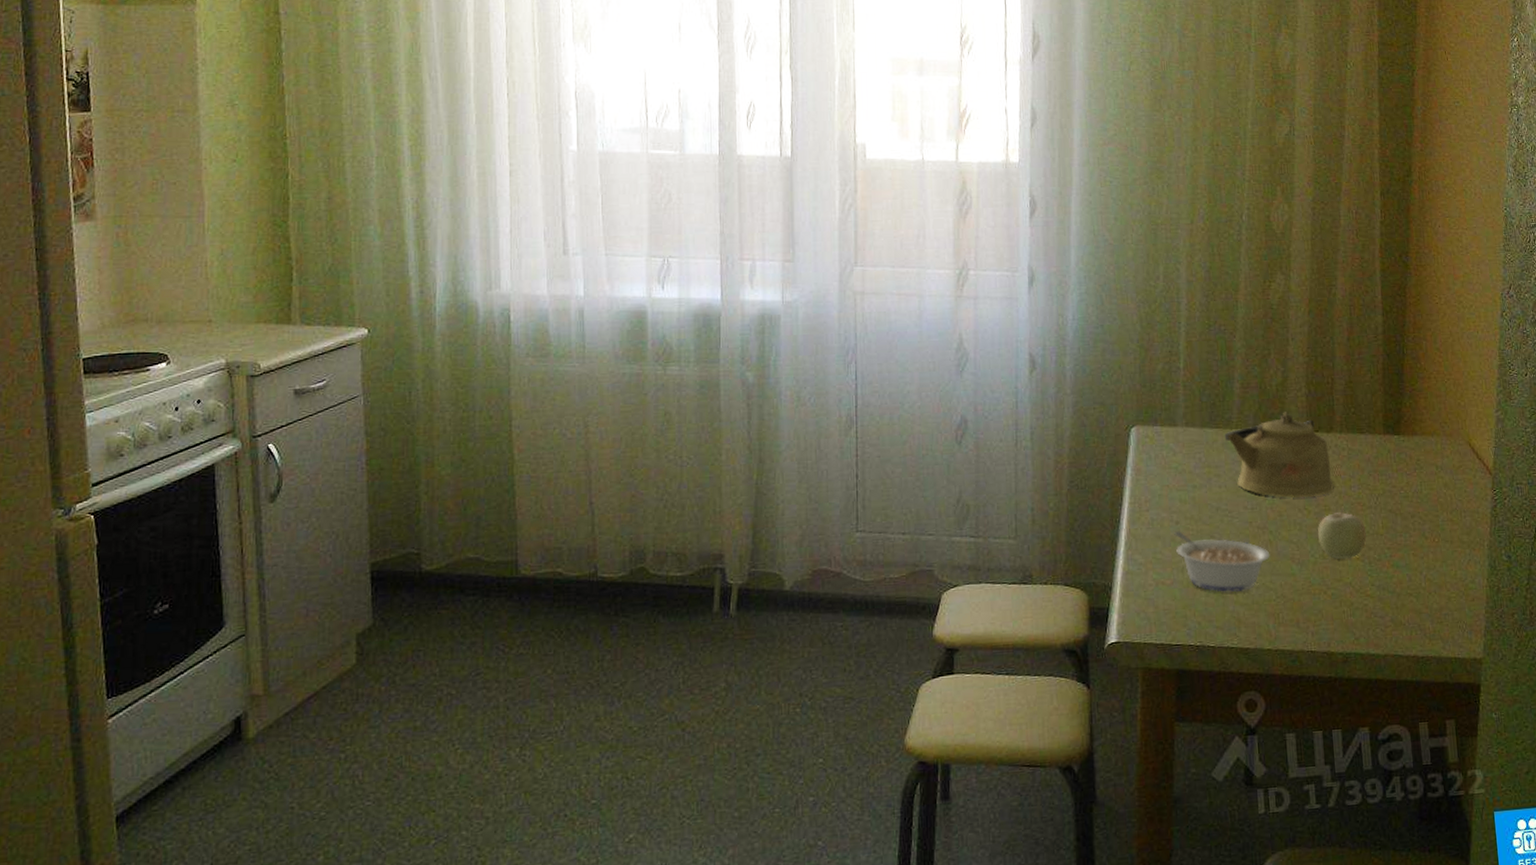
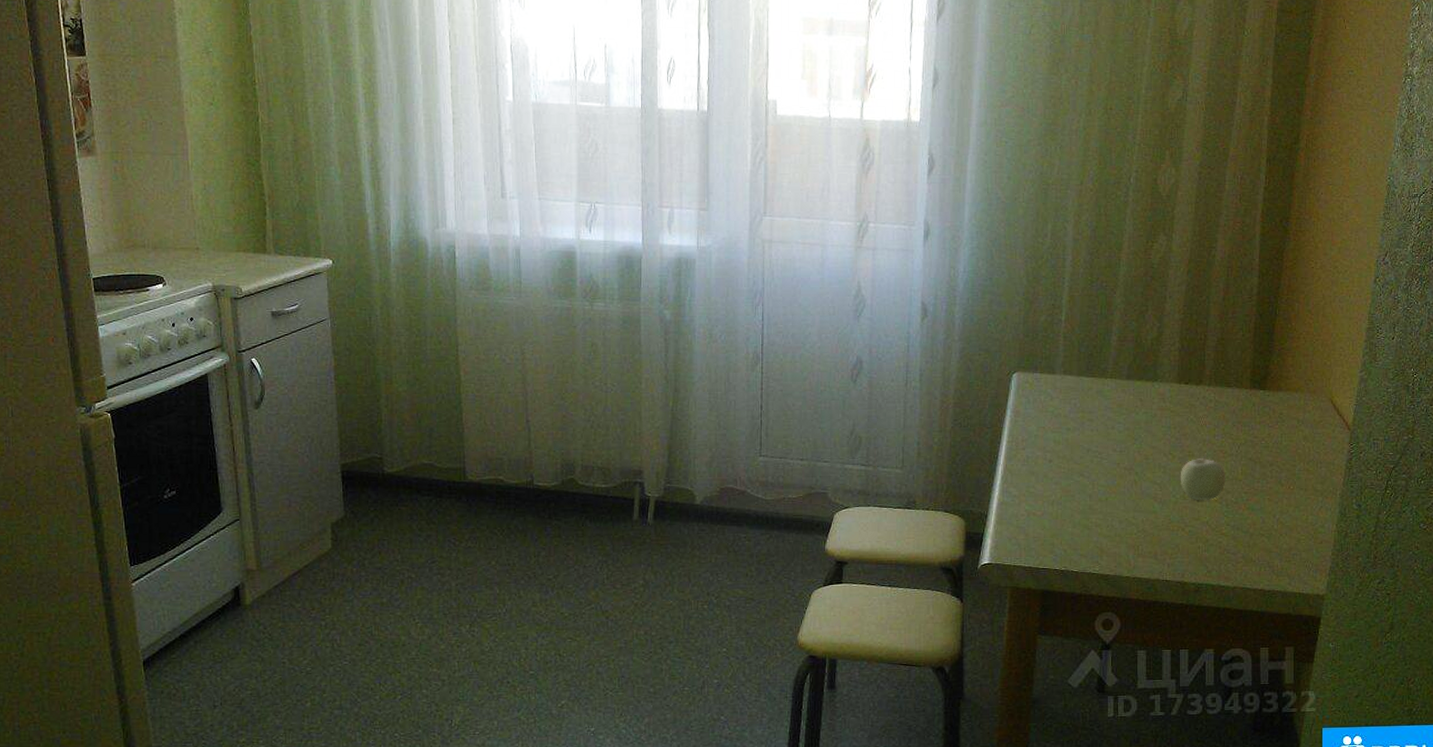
legume: present [1174,531,1270,593] -> none [1047,468,1135,526]
kettle: present [1224,412,1334,498] -> none [1099,364,1199,443]

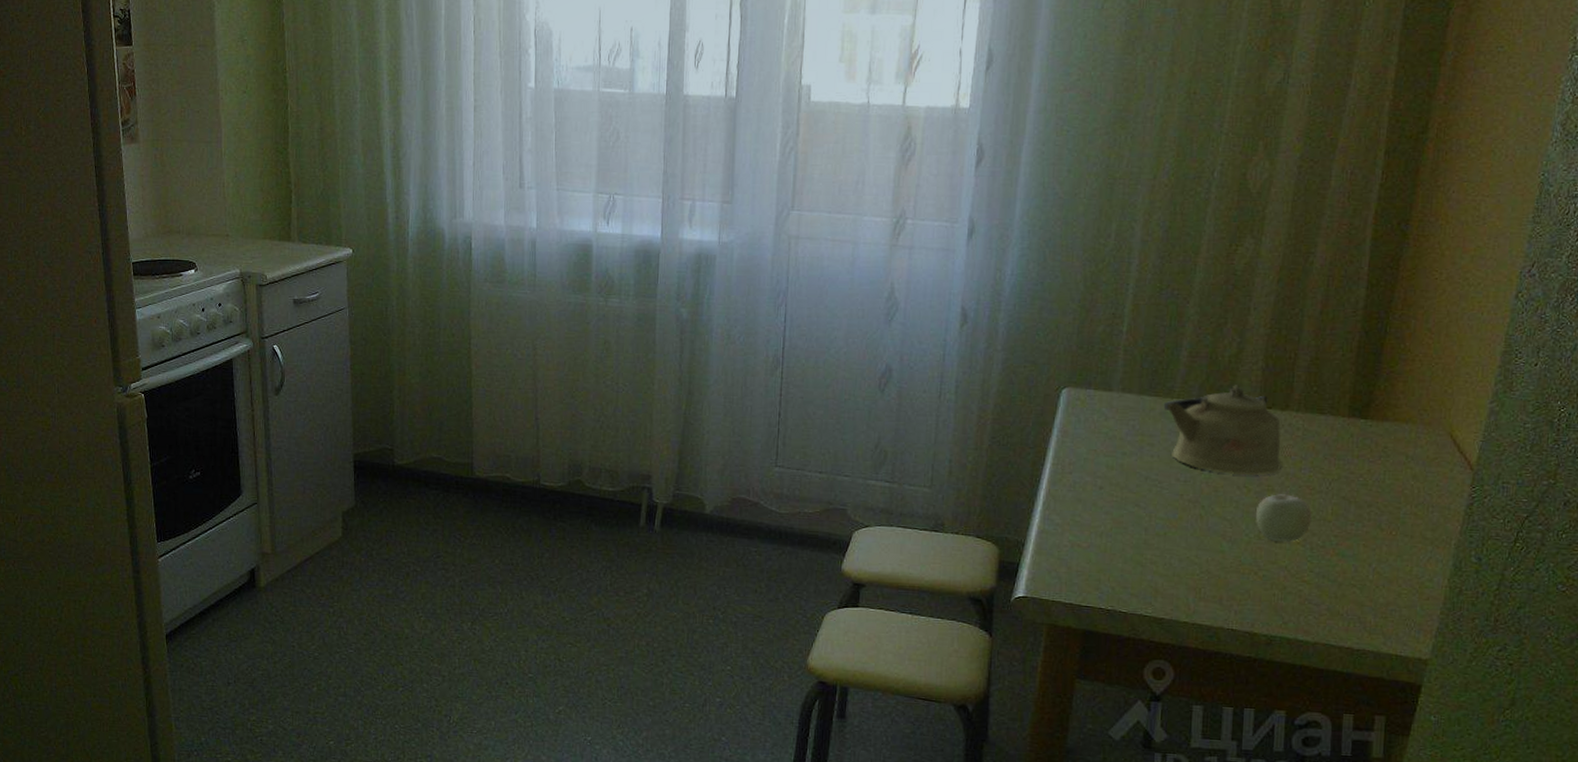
kettle: none [1099,364,1199,443] -> present [1163,385,1281,475]

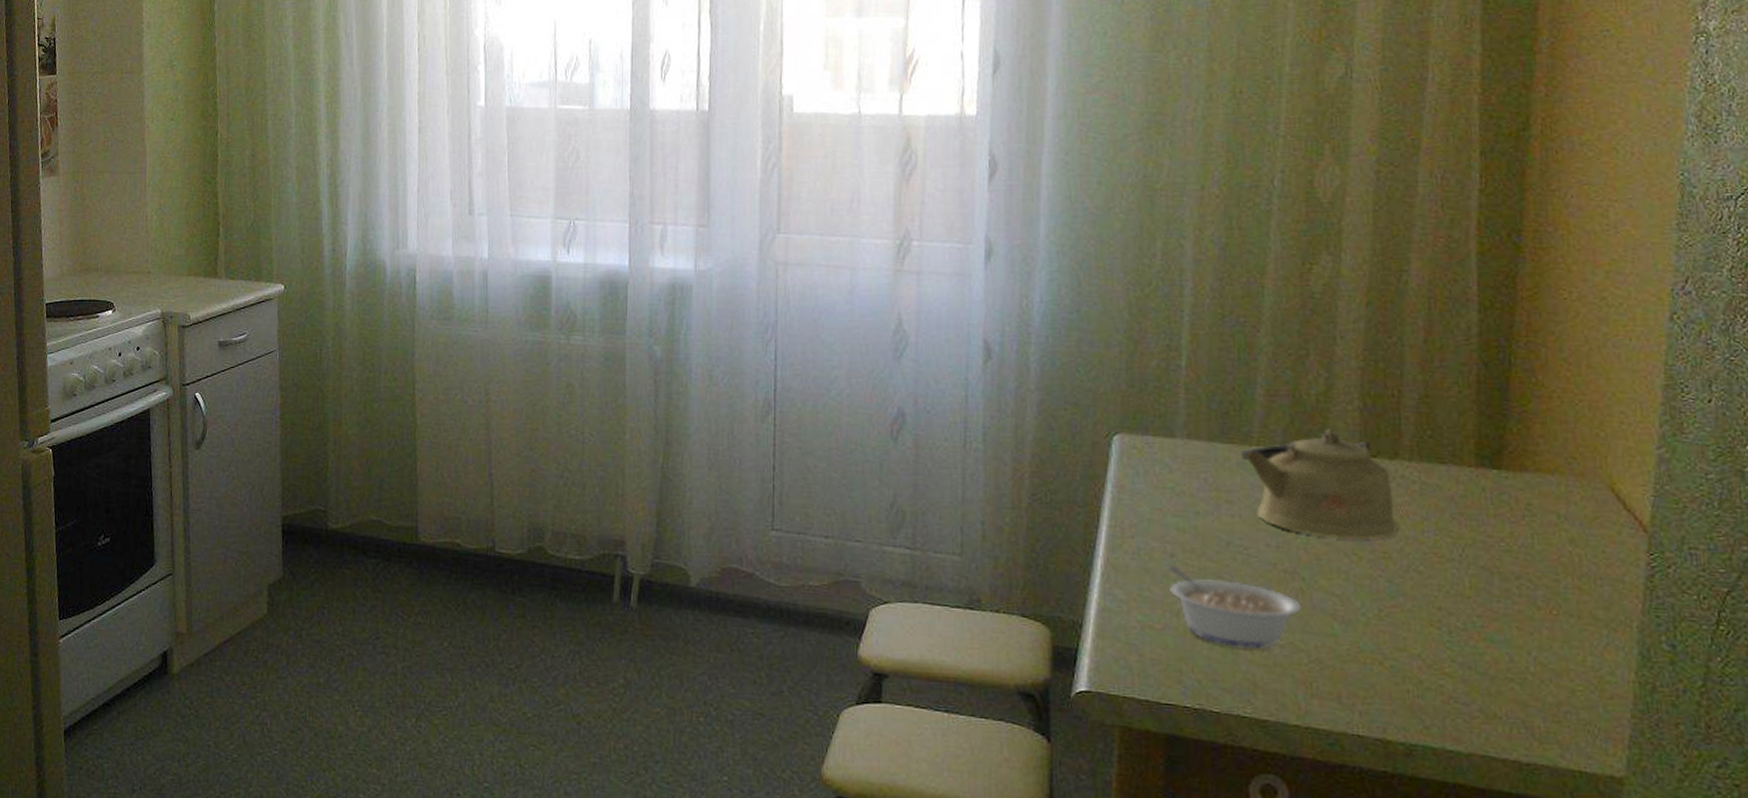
legume: none [1096,496,1199,563] -> present [1167,565,1302,650]
fruit: present [1256,490,1312,543] -> none [1372,558,1445,624]

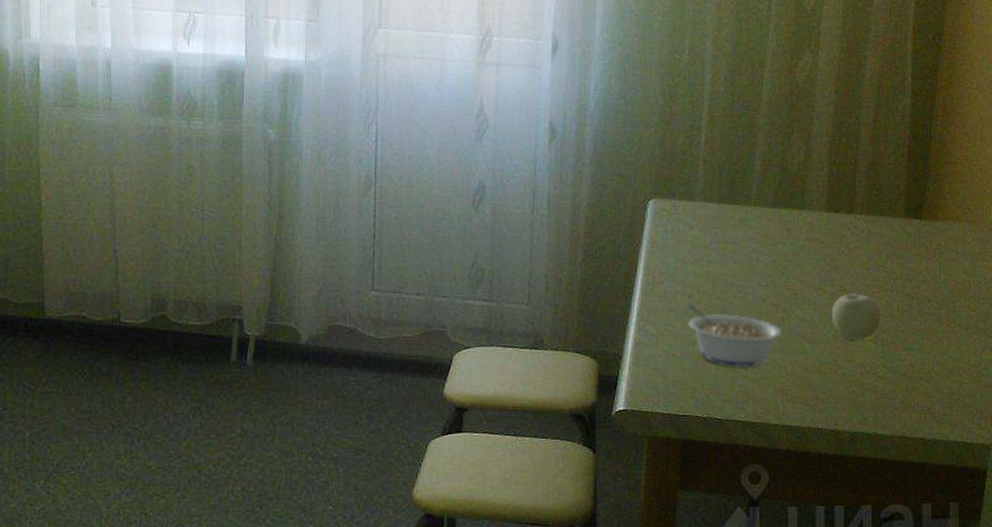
kettle: present [1240,429,1398,539] -> none [742,191,851,277]
fruit: none [1372,558,1445,624] -> present [832,290,881,341]

